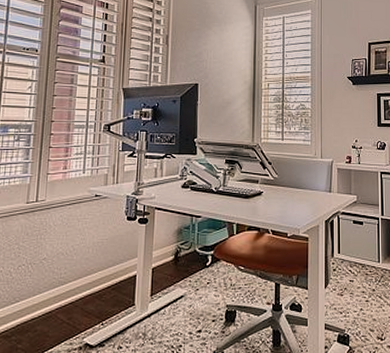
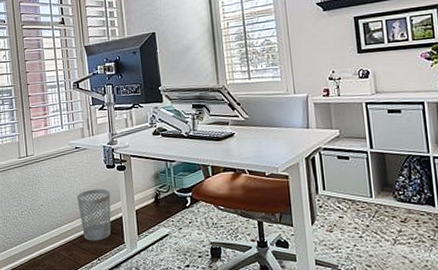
wastebasket: none [87,243,127,302] -> present [76,188,111,241]

